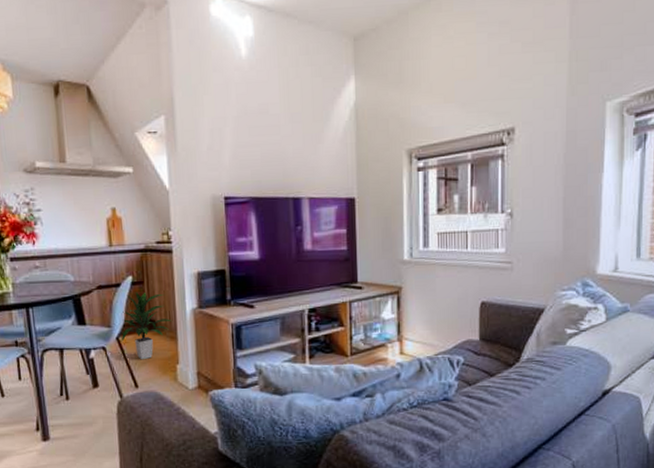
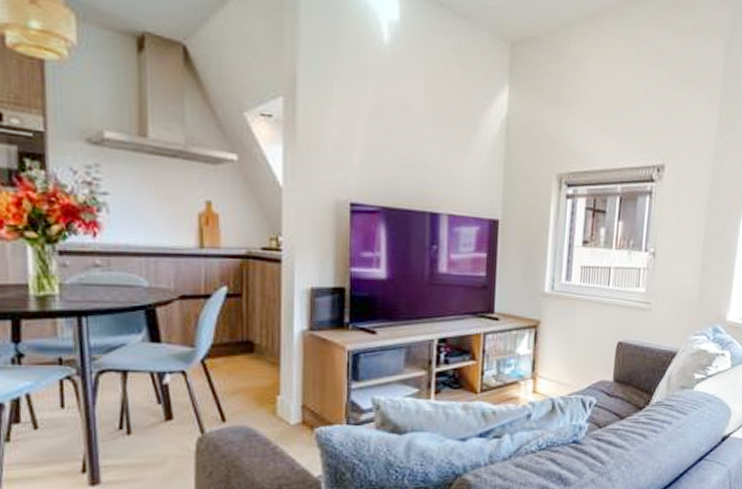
indoor plant: present [120,292,172,360] -> none [207,306,275,389]

